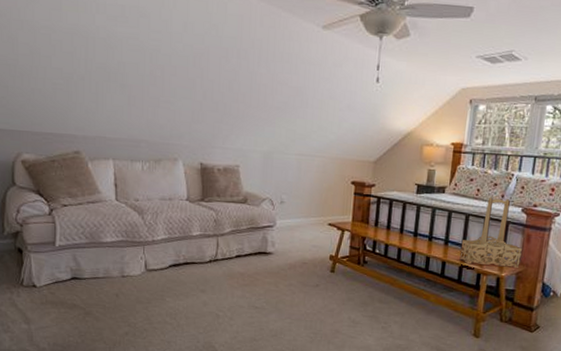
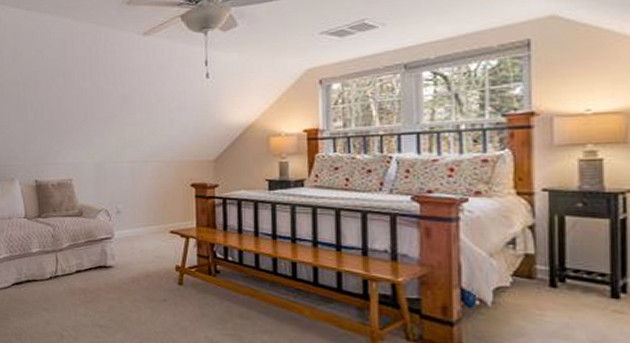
decorative basket: present [459,197,522,269] -> none [335,186,422,272]

